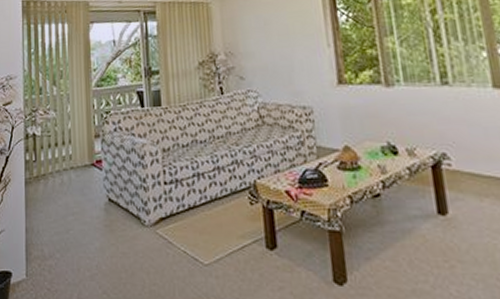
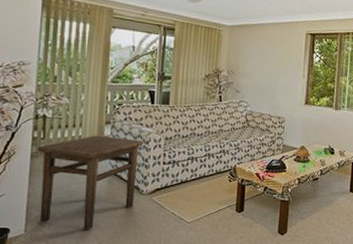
side table: none [30,152,139,275] -> present [37,135,144,230]

